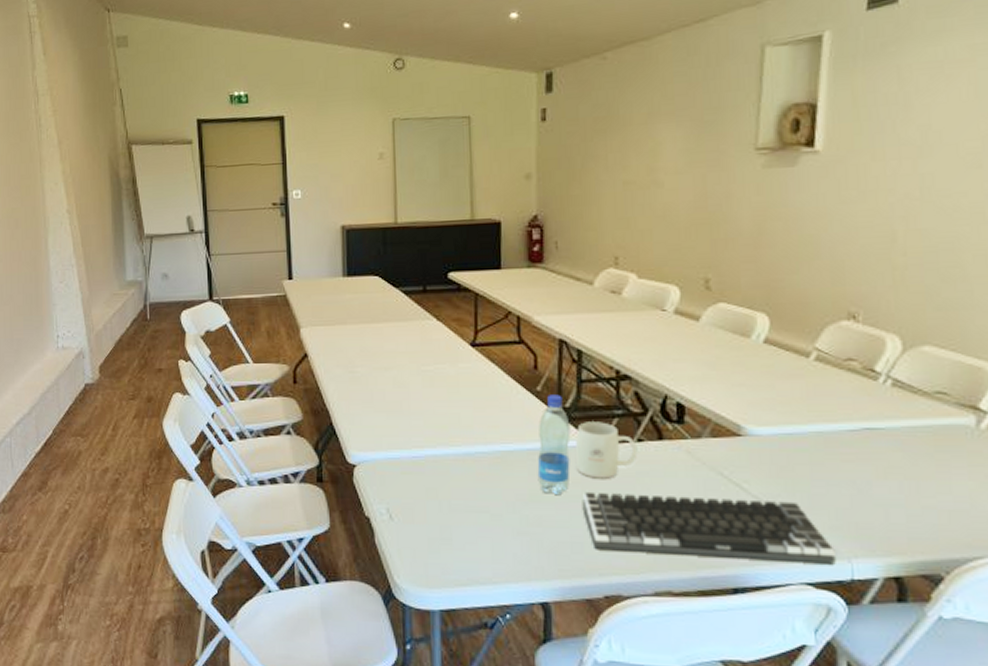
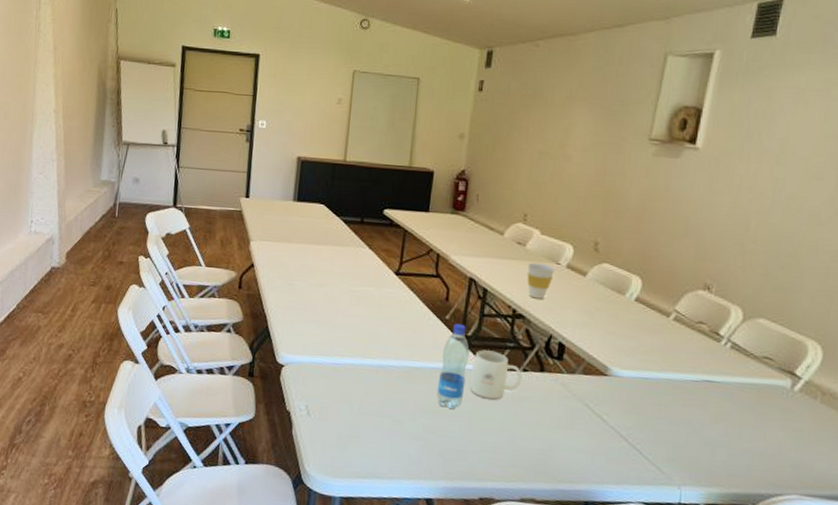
computer keyboard: present [582,491,836,565] -> none [470,408,669,489]
cup: none [627,312,660,355] -> present [527,262,555,299]

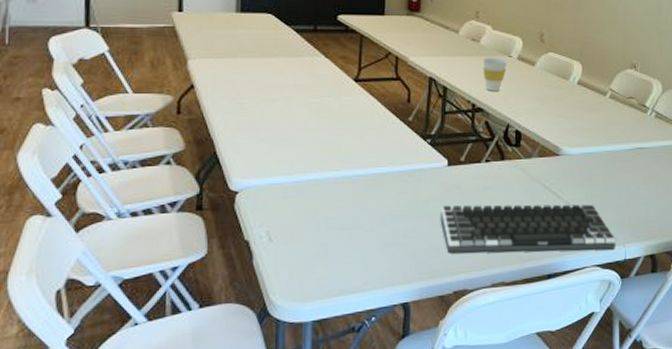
bottle: present [436,323,470,410] -> none [405,124,434,210]
mug: present [470,350,523,400] -> none [436,146,486,194]
computer keyboard: none [470,408,669,489] -> present [440,204,615,254]

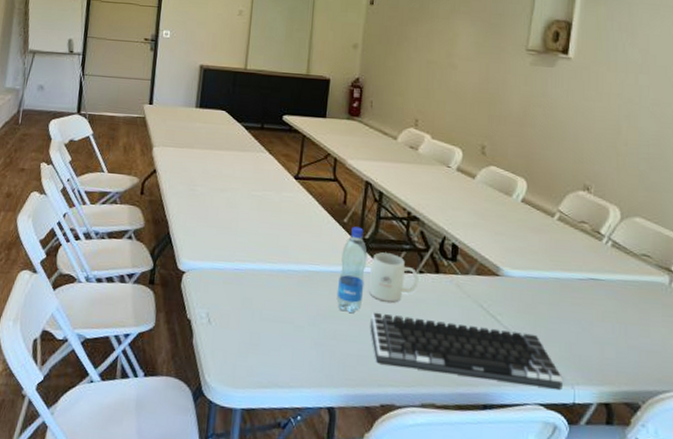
bottle: none [405,124,434,210] -> present [336,226,368,314]
mug: none [436,146,486,194] -> present [368,252,419,303]
cup: present [483,57,507,91] -> none [420,166,446,202]

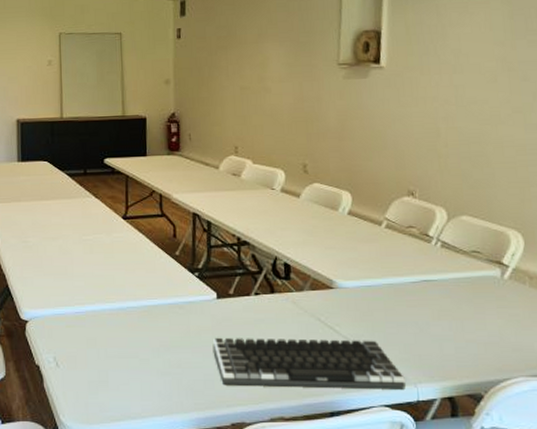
bottle: present [336,226,368,314] -> none [176,258,203,342]
mug: present [368,252,419,303] -> none [206,279,256,326]

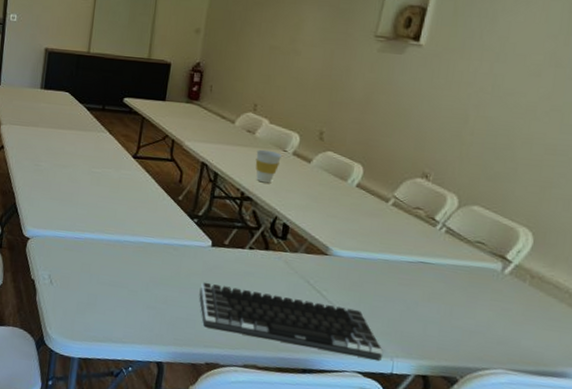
cup: none [245,190,270,225] -> present [255,149,282,184]

